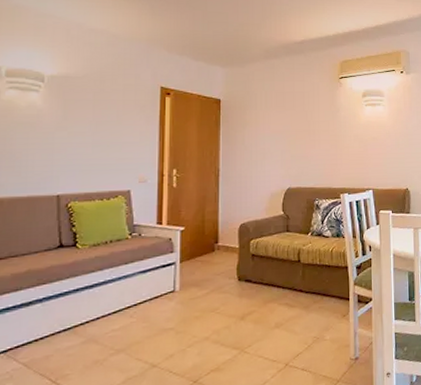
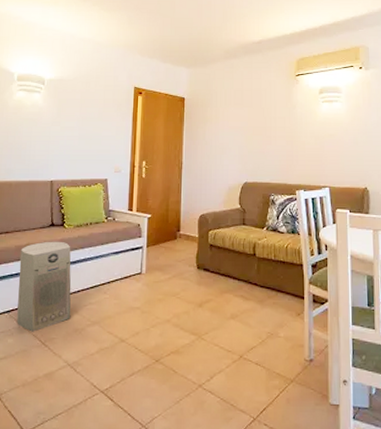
air purifier: none [17,264,89,371] -> present [17,241,71,332]

